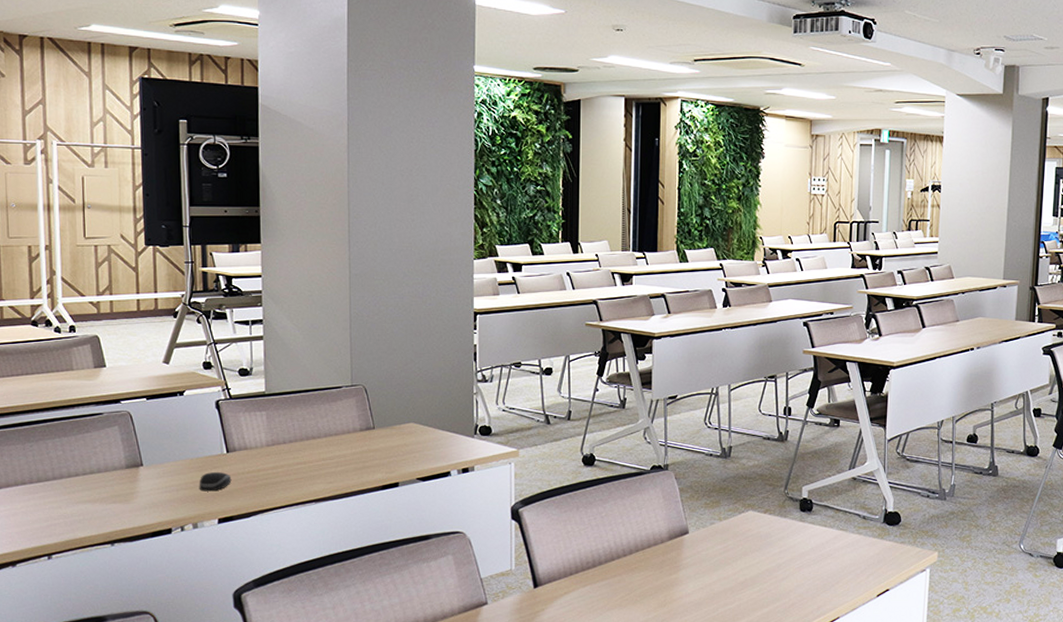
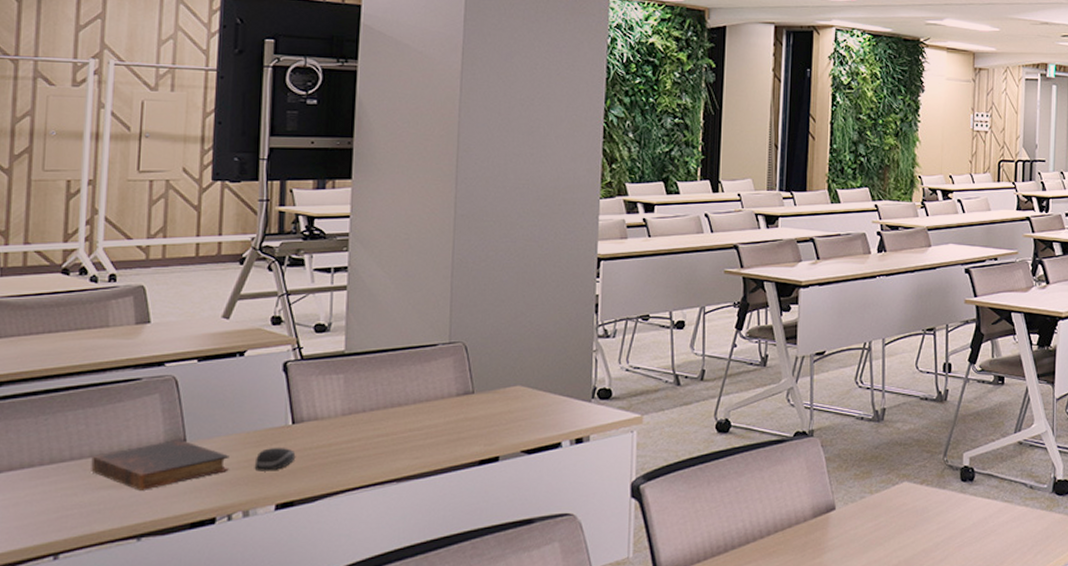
book: none [70,464,179,505] -> present [91,440,229,490]

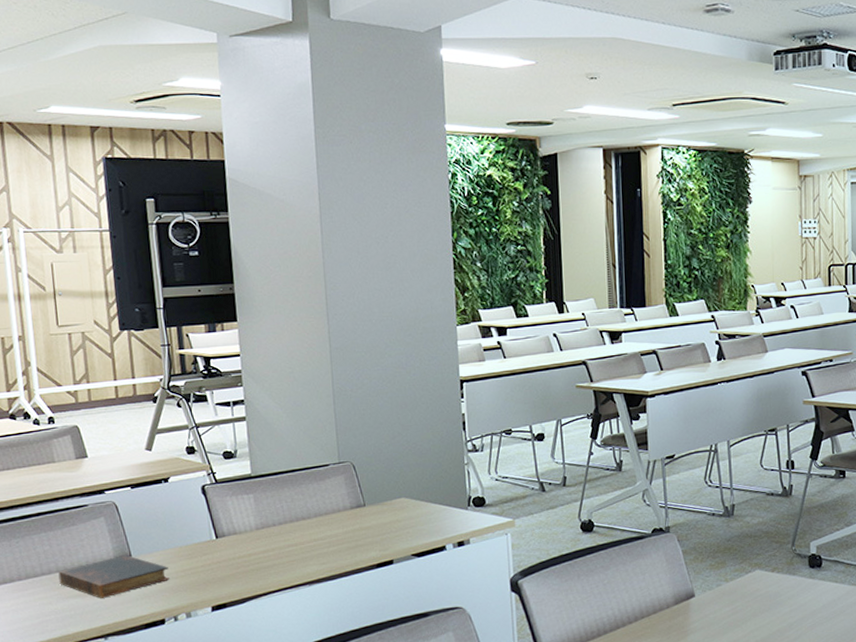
computer mouse: present [254,448,296,472] -> none [189,559,223,580]

